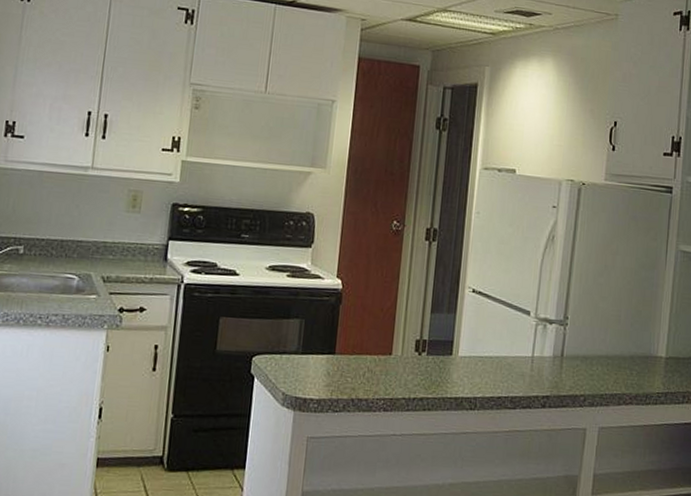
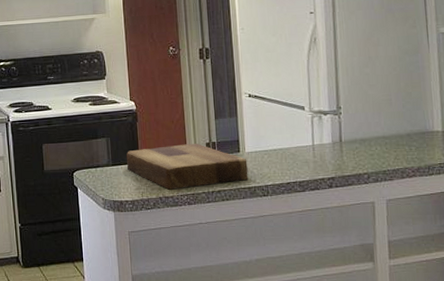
cutting board: none [318,337,459,391] -> present [126,144,249,190]

